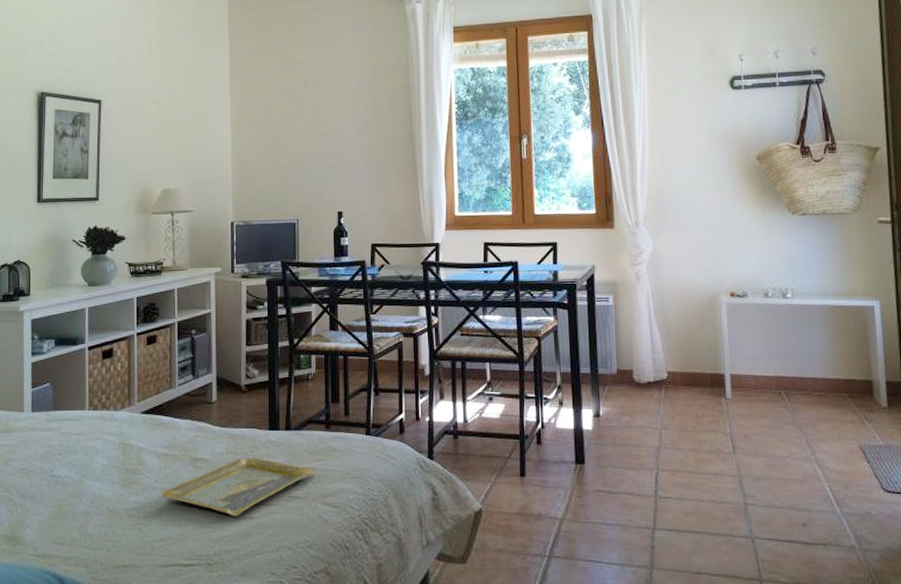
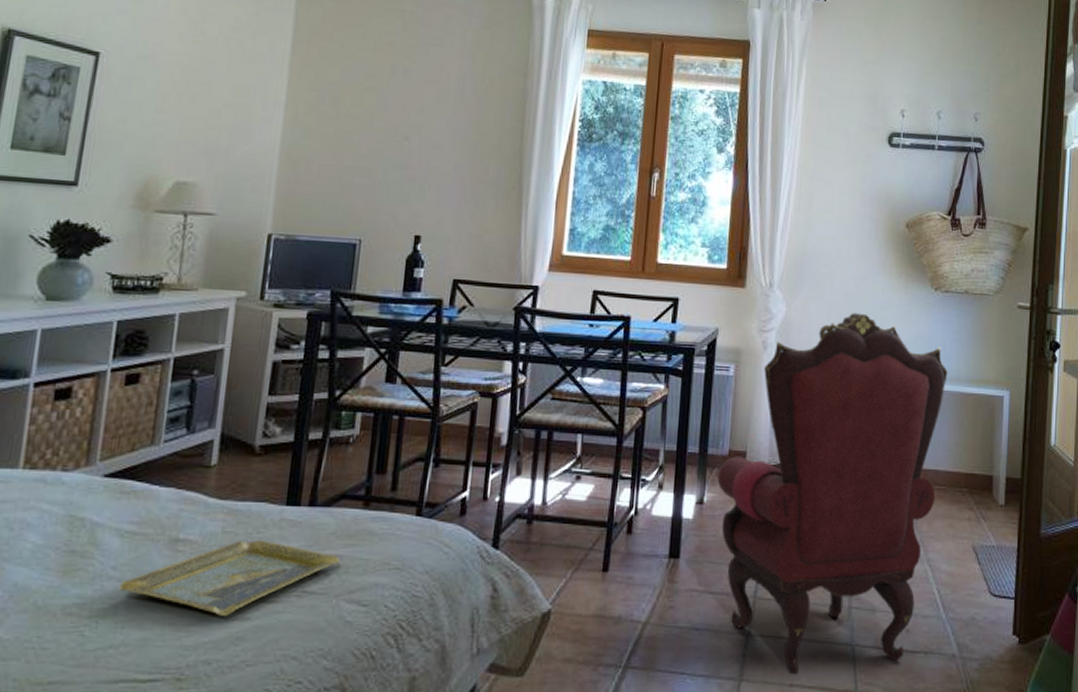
armchair: none [609,241,817,564] -> present [717,313,948,675]

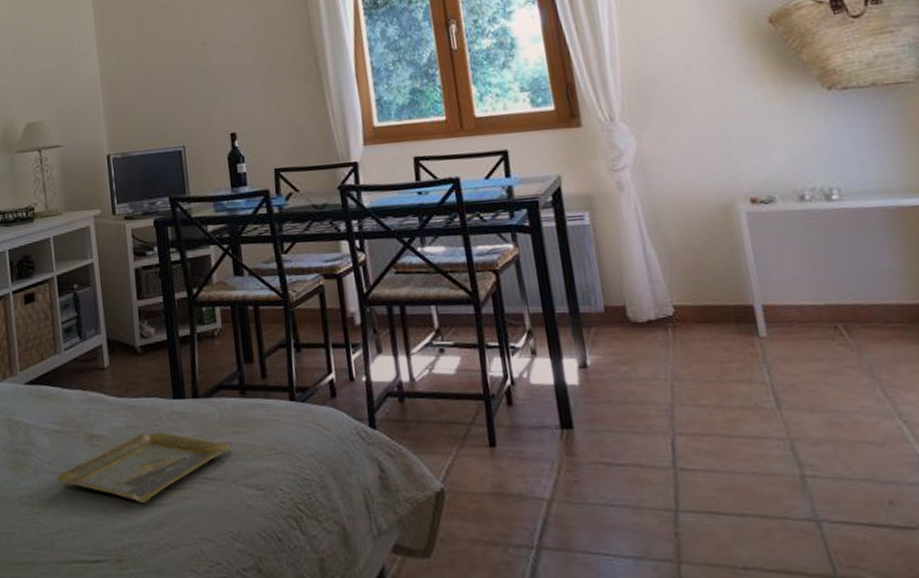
armchair: present [717,313,948,675] -> none [596,132,895,556]

